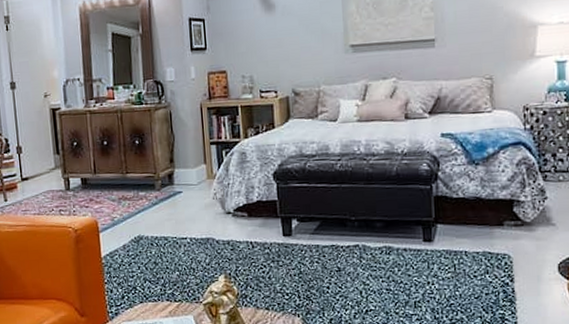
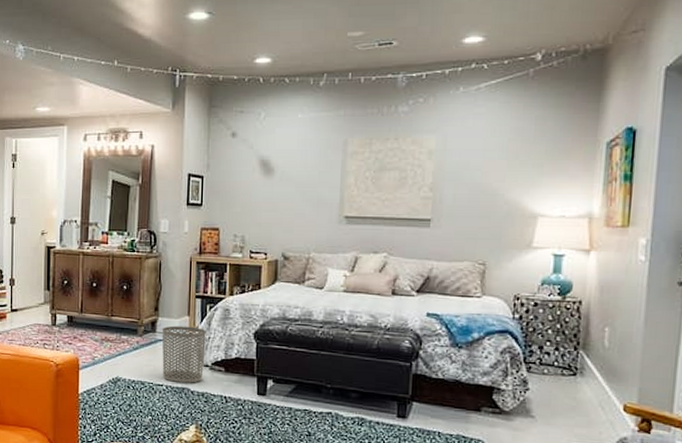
waste bin: none [179,174,227,234] -> present [161,325,206,384]

